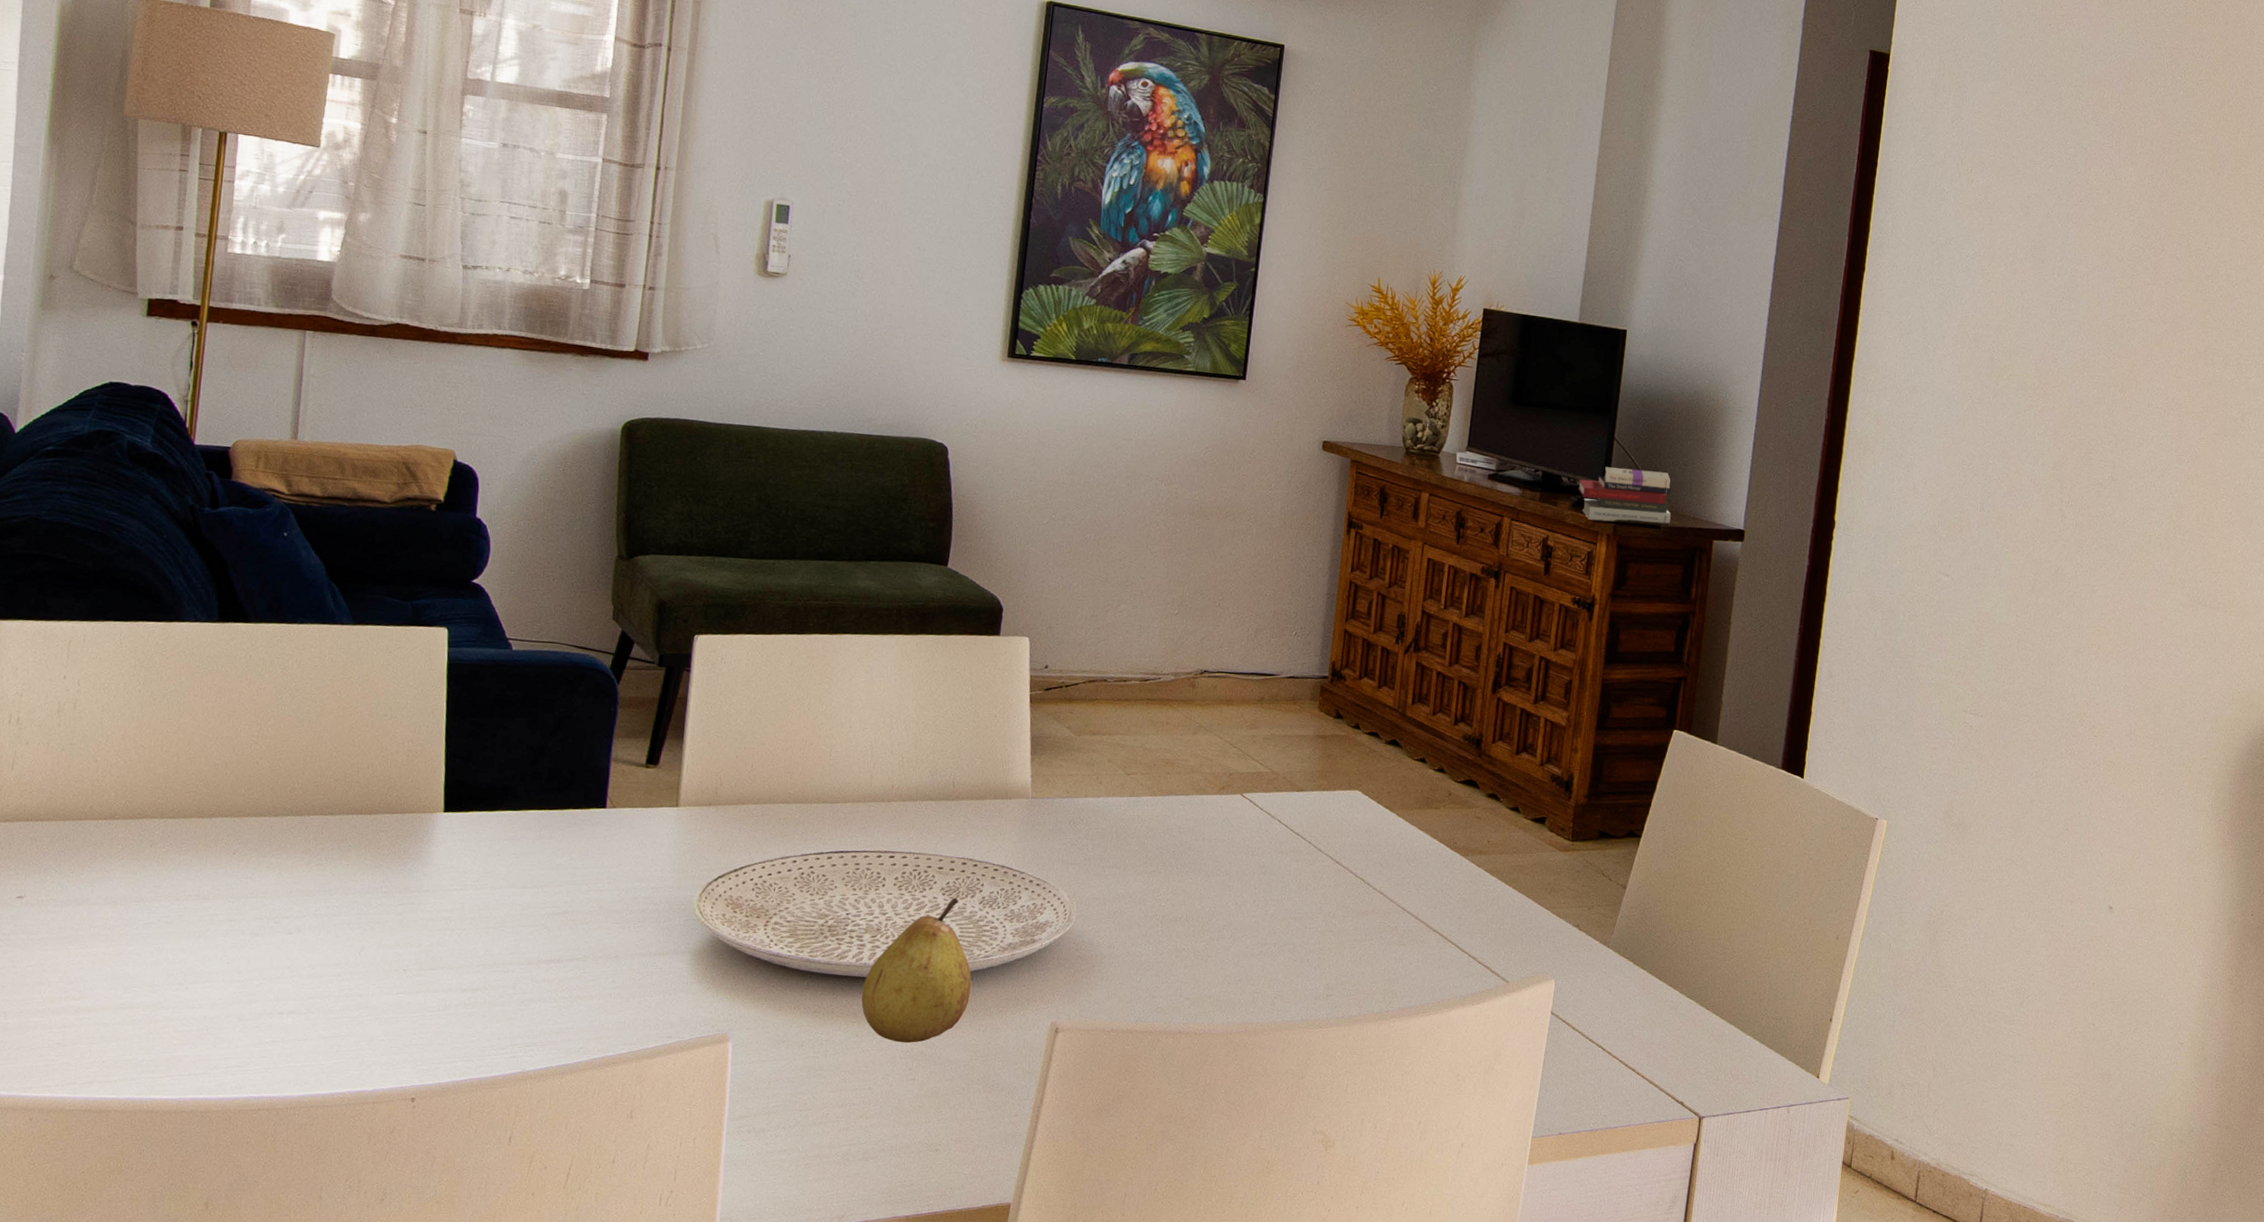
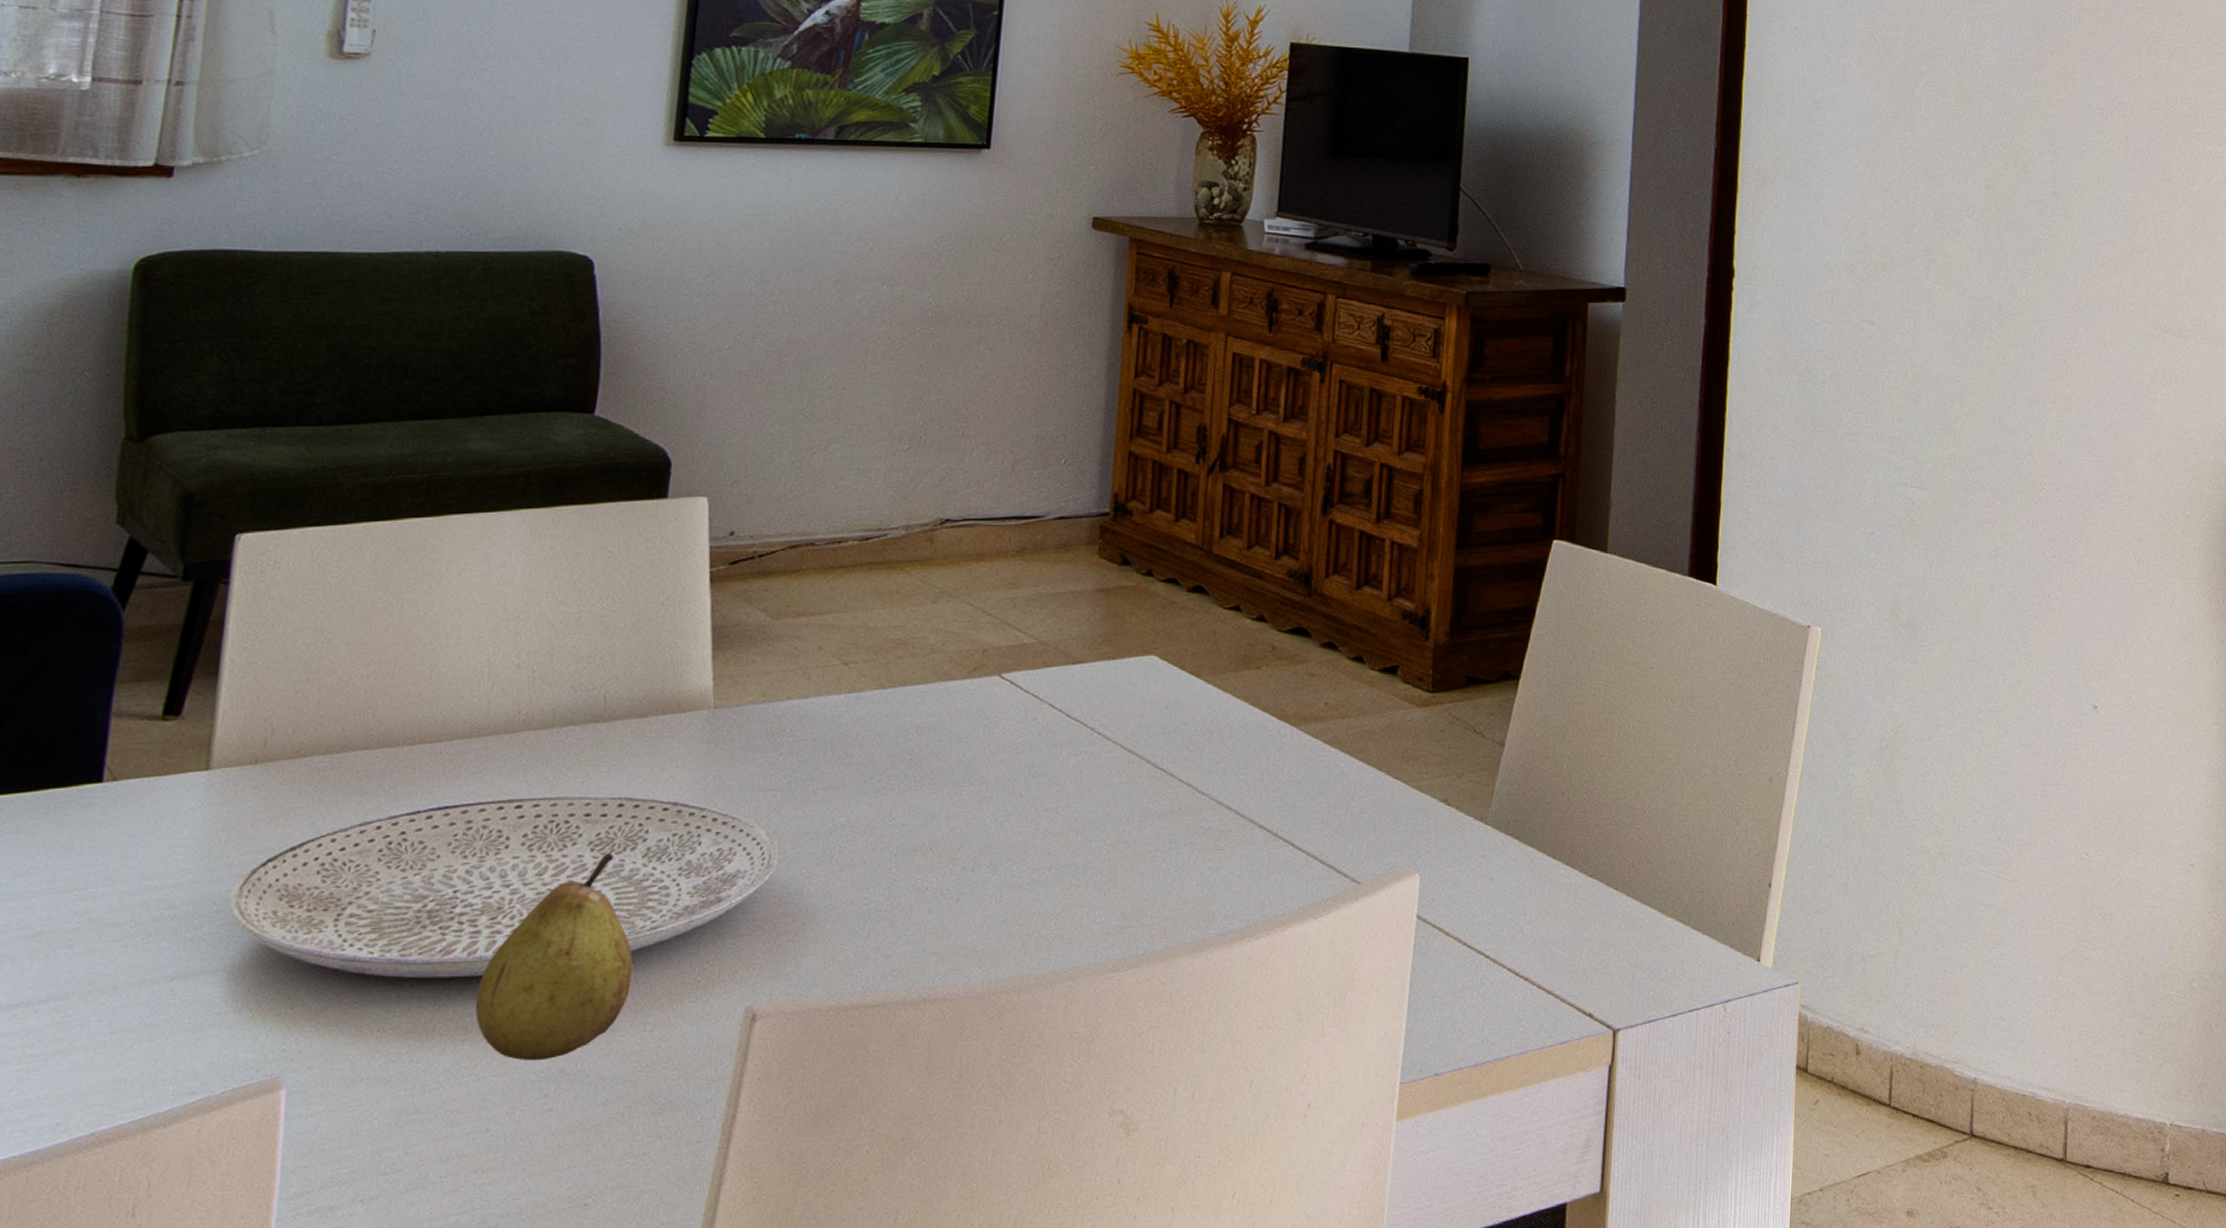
books: present [1578,467,1672,530] -> none [1418,223,1535,295]

